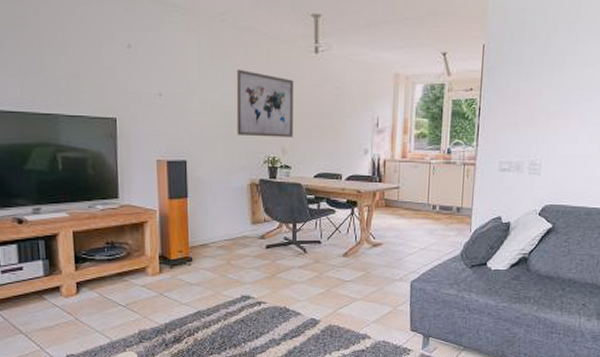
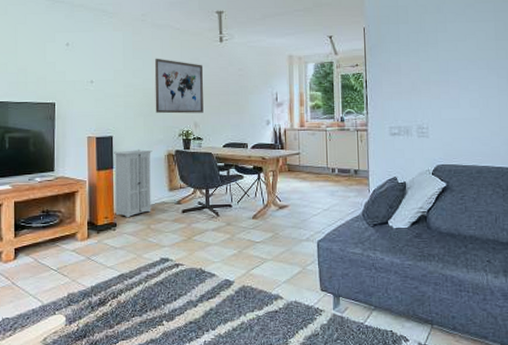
storage cabinet: none [188,177,233,253] -> present [114,149,153,218]

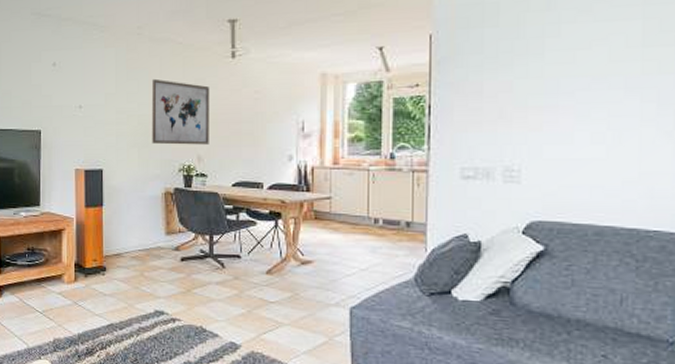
storage cabinet: present [114,149,153,218] -> none [104,186,148,263]

